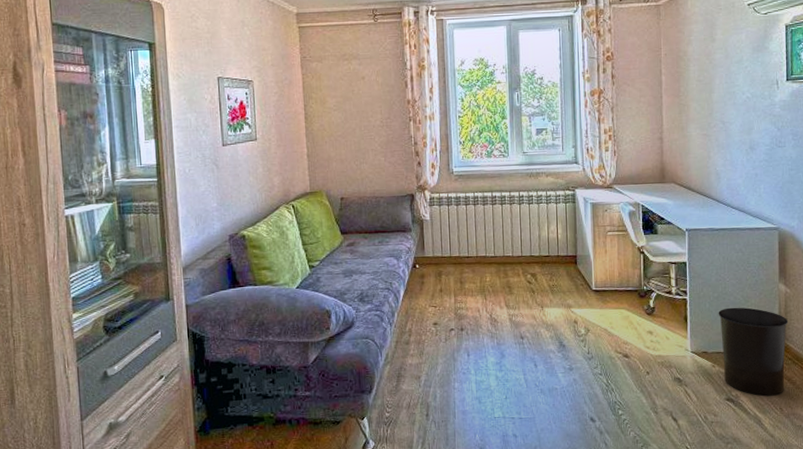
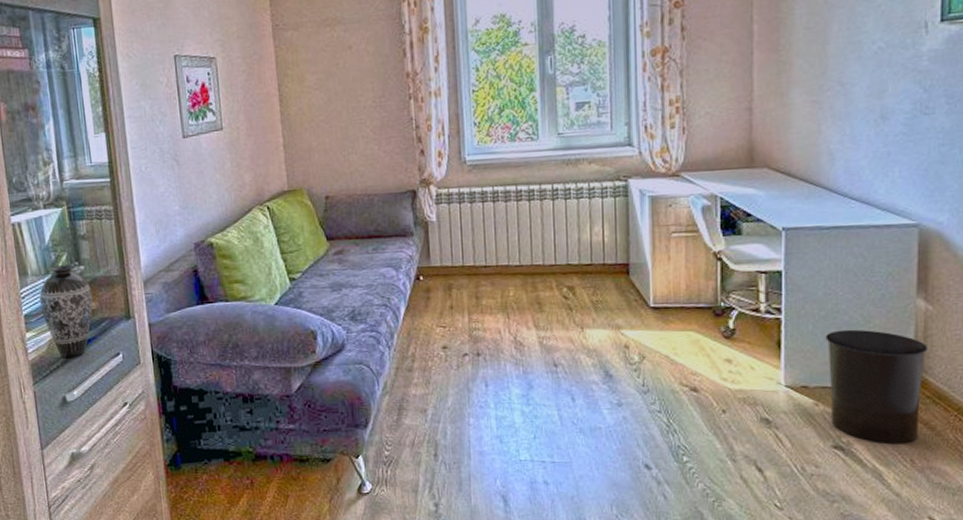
decorative vase: none [86,253,137,336] -> present [39,265,93,357]

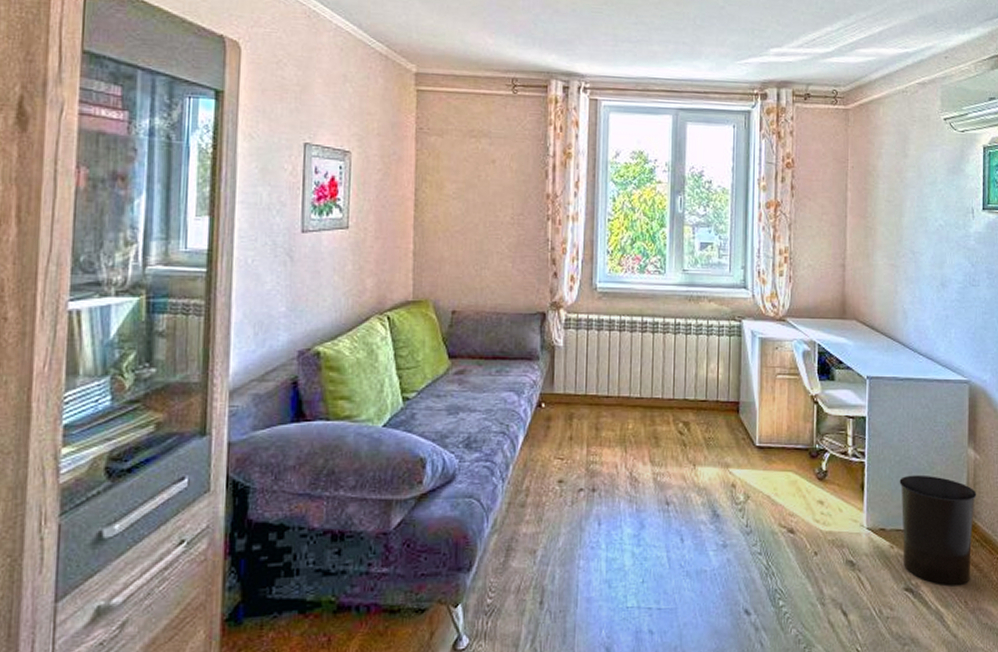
decorative vase: present [39,265,93,357] -> none [87,366,162,481]

